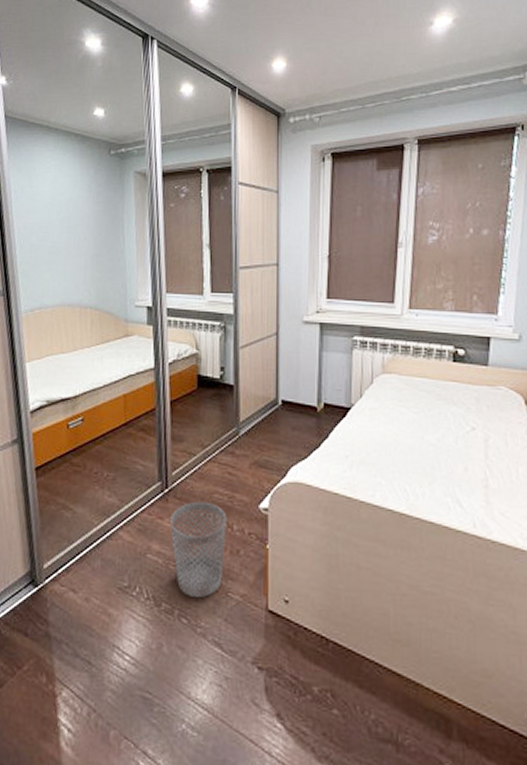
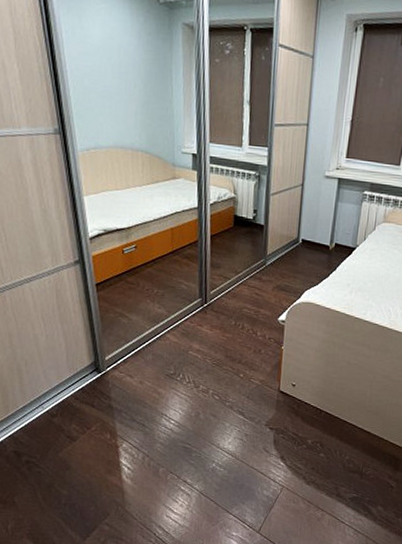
wastebasket: present [170,501,227,599] -> none [208,314,253,383]

